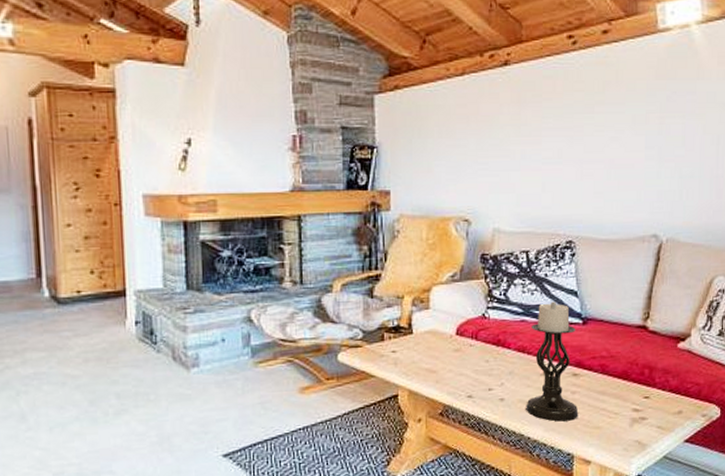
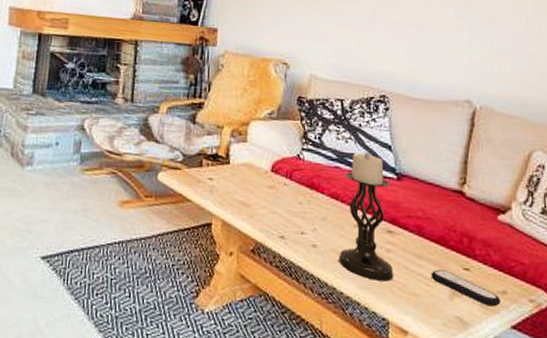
remote control: none [613,401,676,427] -> present [431,269,501,307]

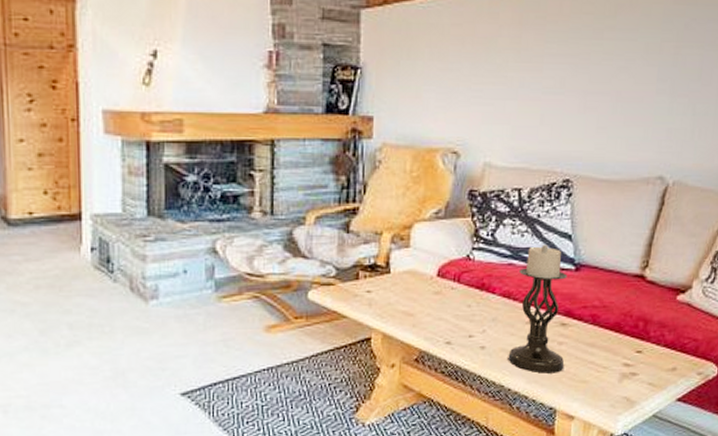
remote control: present [431,269,501,307] -> none [602,355,669,384]

